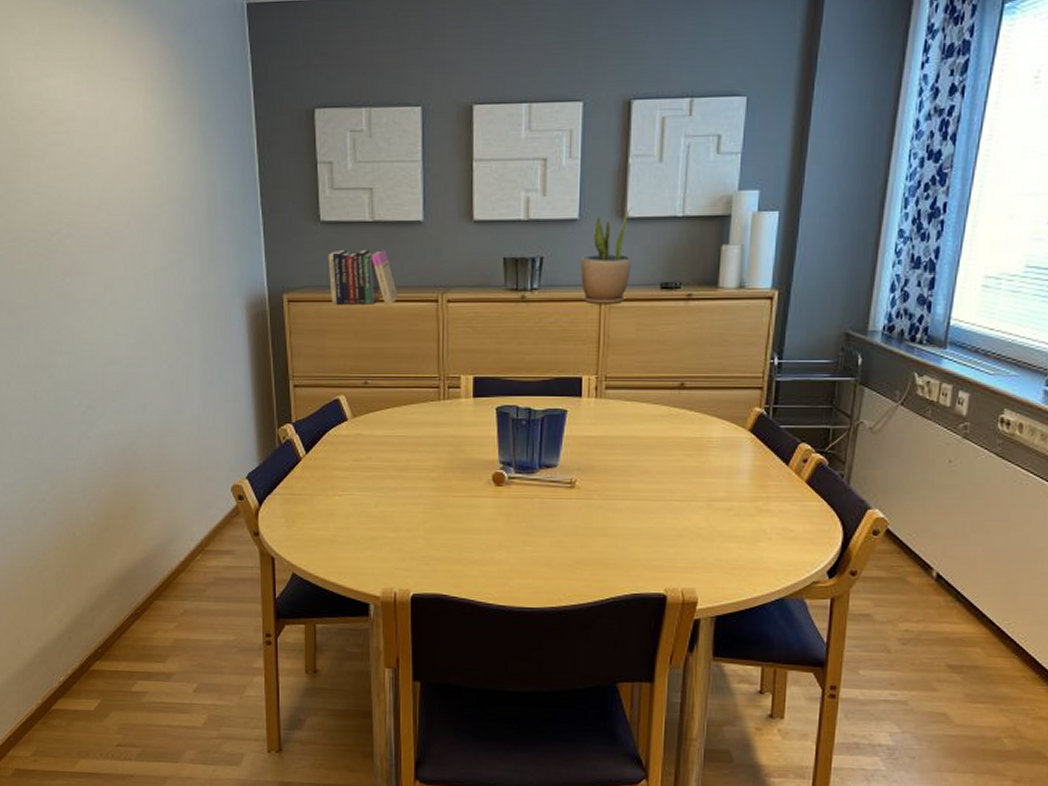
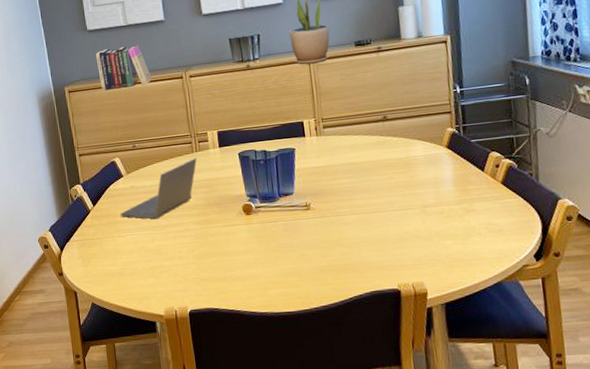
laptop computer: none [339,406,443,479] -> present [120,157,197,219]

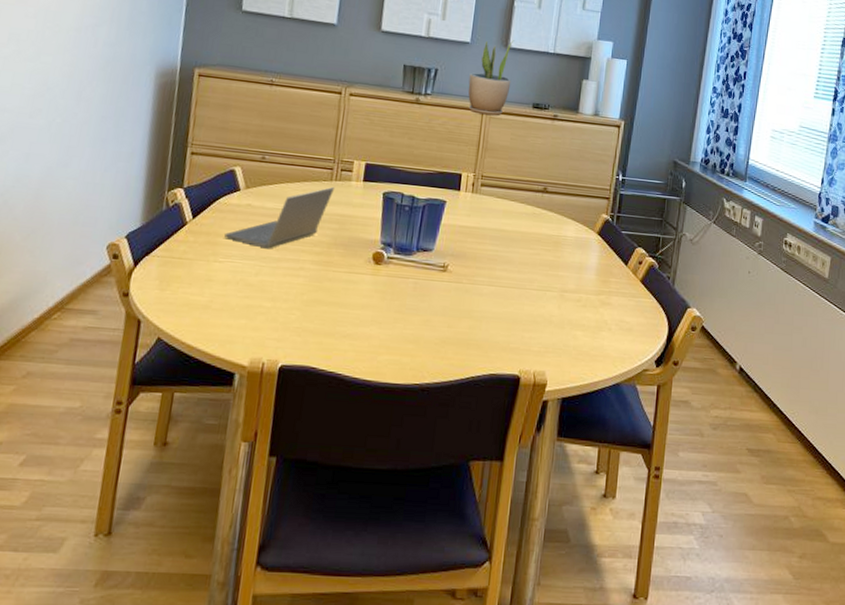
books: present [95,45,152,91] -> none [241,37,306,92]

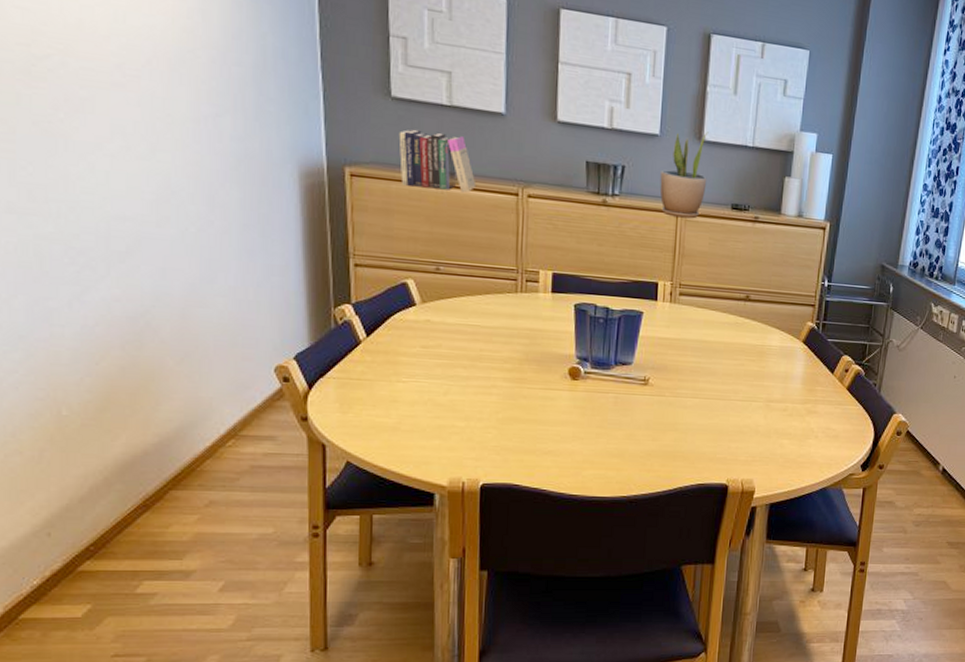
laptop computer: present [224,186,334,249] -> none [405,299,520,367]
books: none [241,37,306,92] -> present [398,129,477,193]

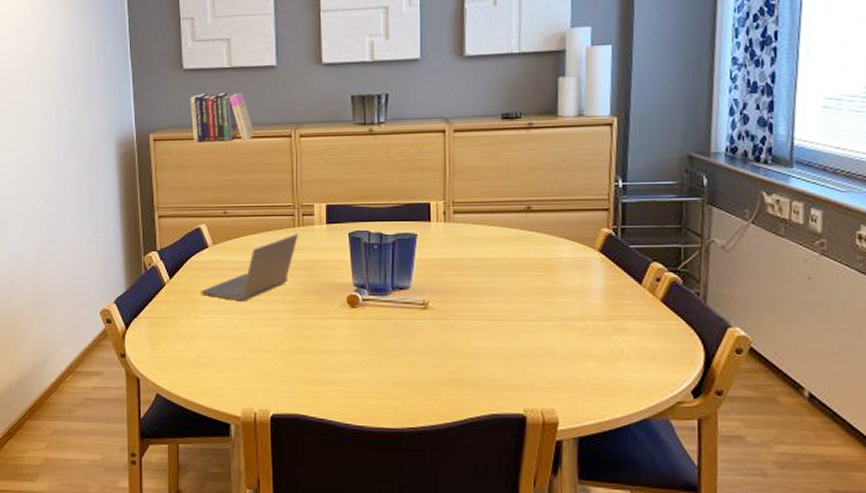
laptop computer: none [405,299,520,367] -> present [201,233,298,302]
potted plant: present [659,132,709,219] -> none [424,47,473,136]

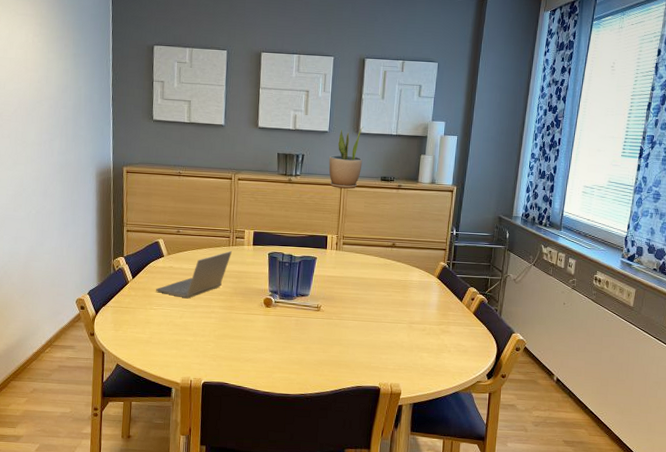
books: present [190,92,255,144] -> none [157,139,205,180]
potted plant: none [424,47,473,136] -> present [328,126,364,189]

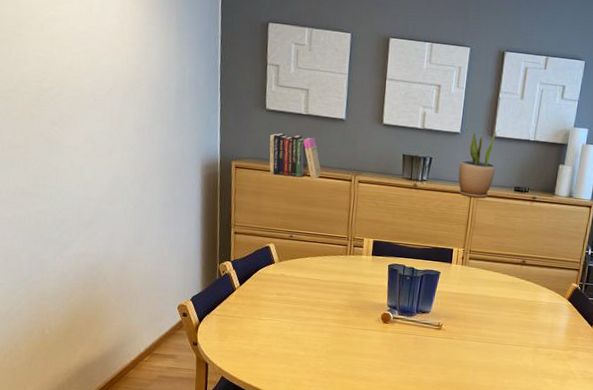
laptop computer: present [156,250,232,299] -> none [265,260,349,310]
books: none [157,139,205,180] -> present [269,132,322,180]

